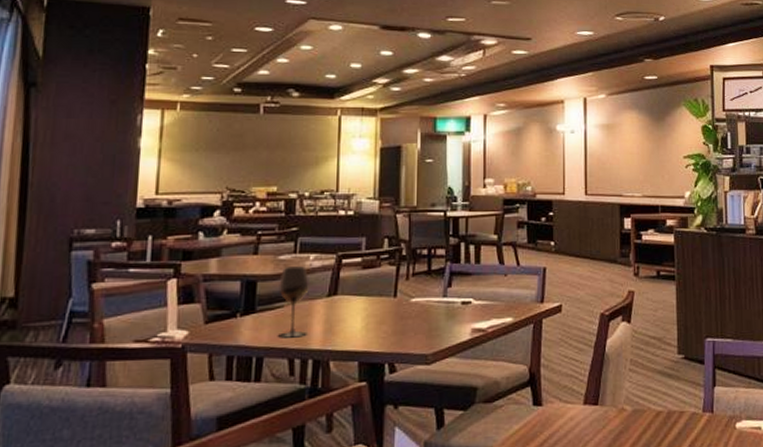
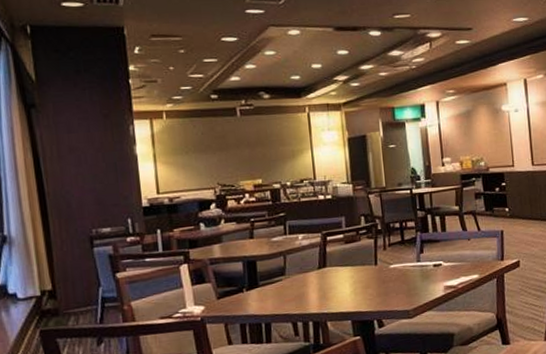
wineglass: present [278,266,309,338] -> none [275,245,305,306]

